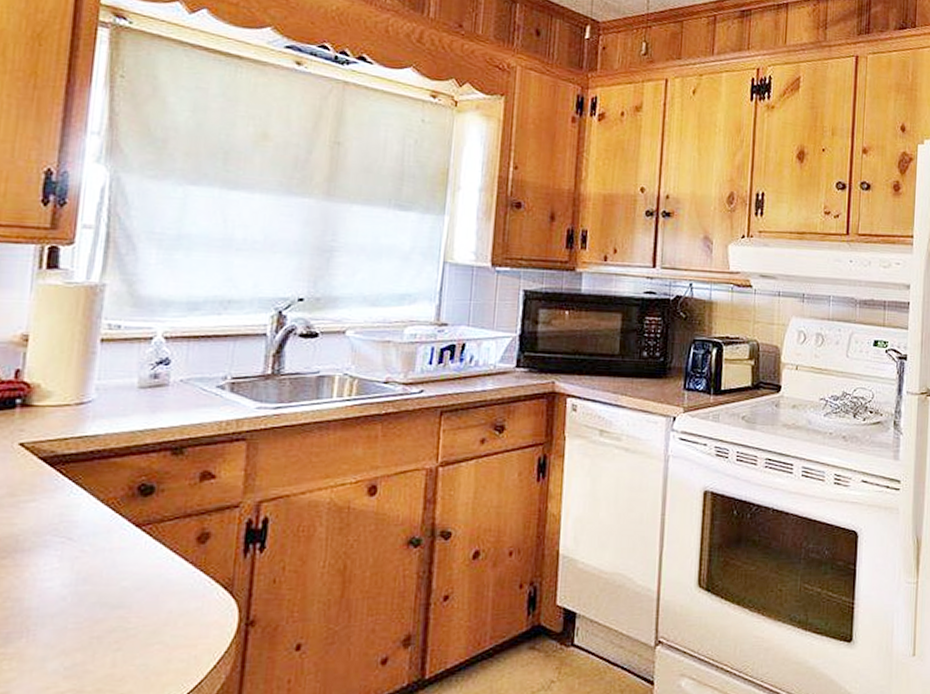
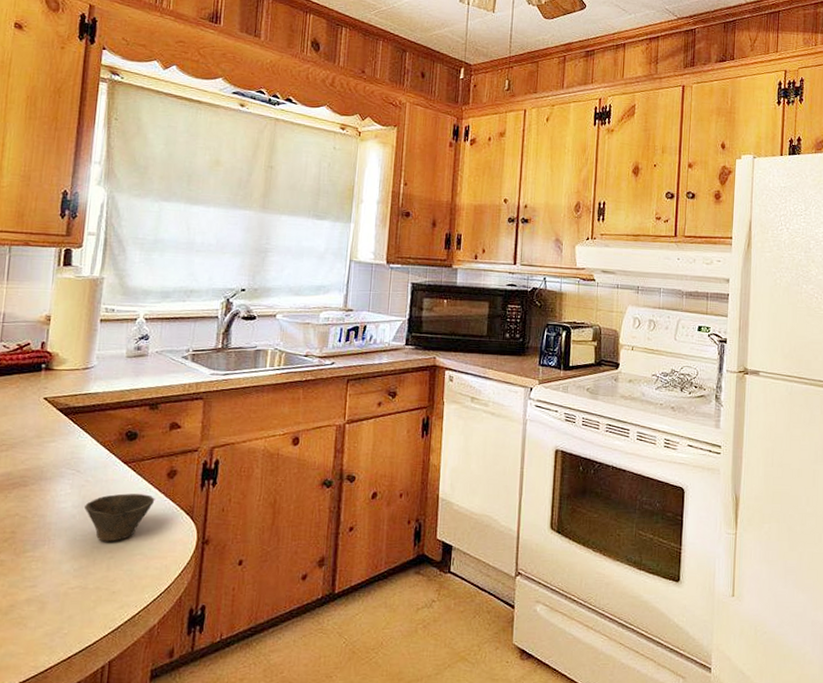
cup: none [79,565,180,630] -> present [85,493,155,542]

